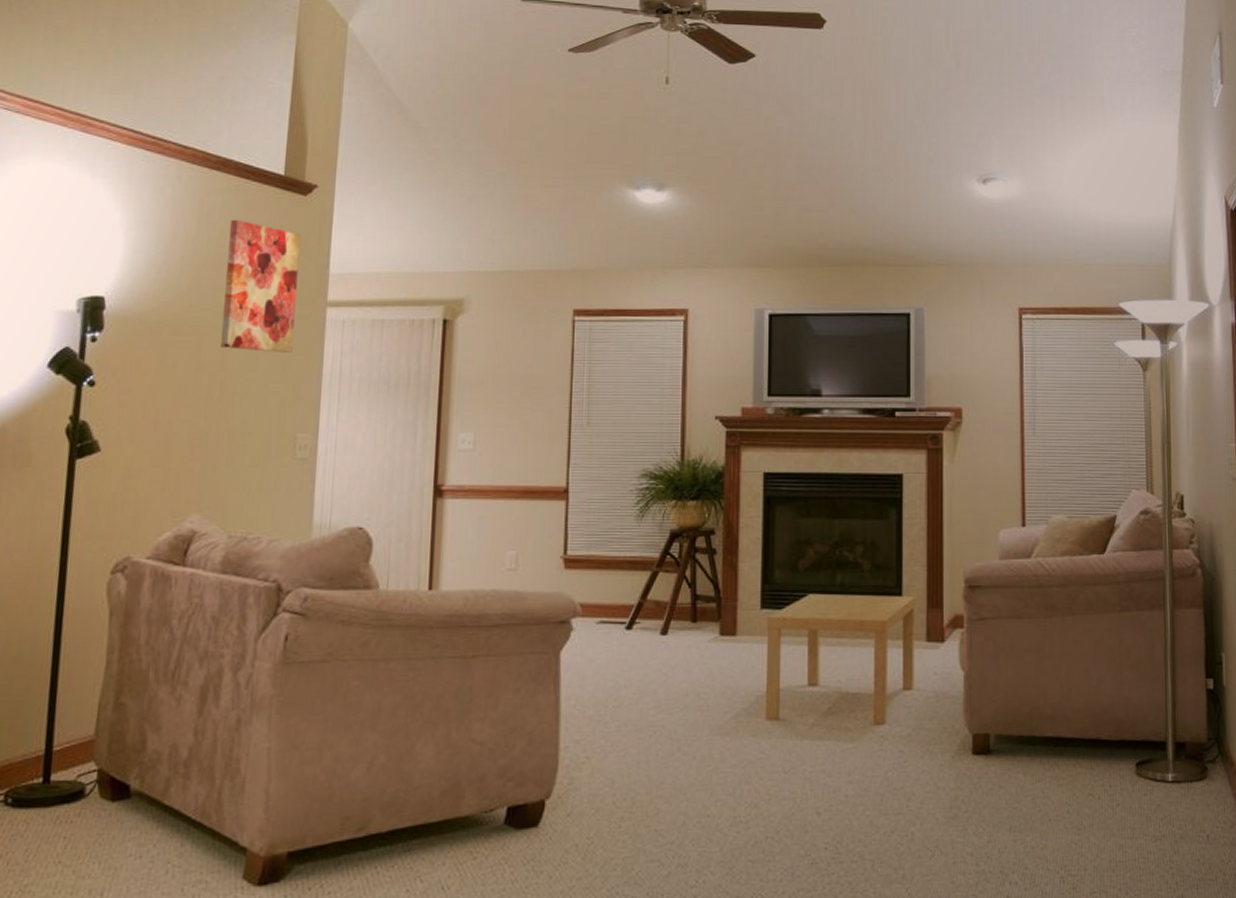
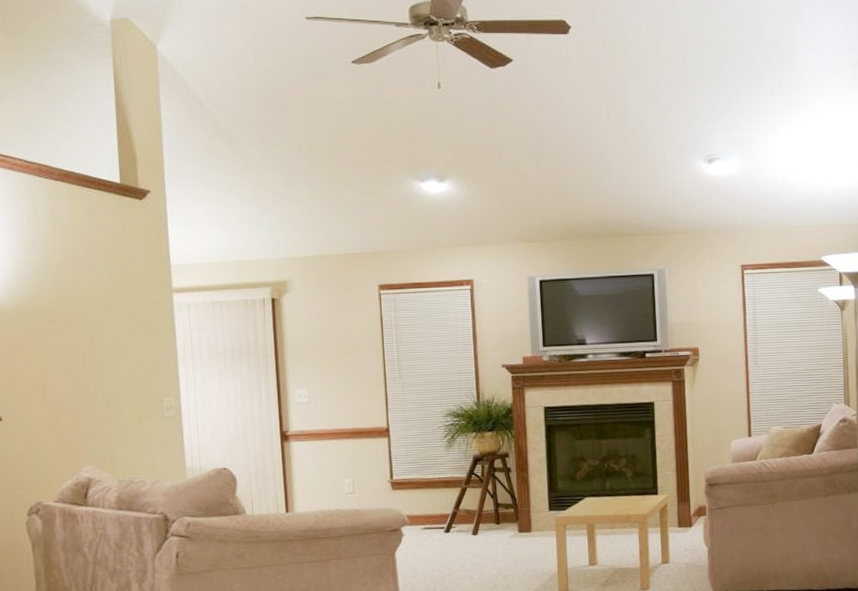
wall art: present [220,219,301,352] -> none [79,223,149,333]

